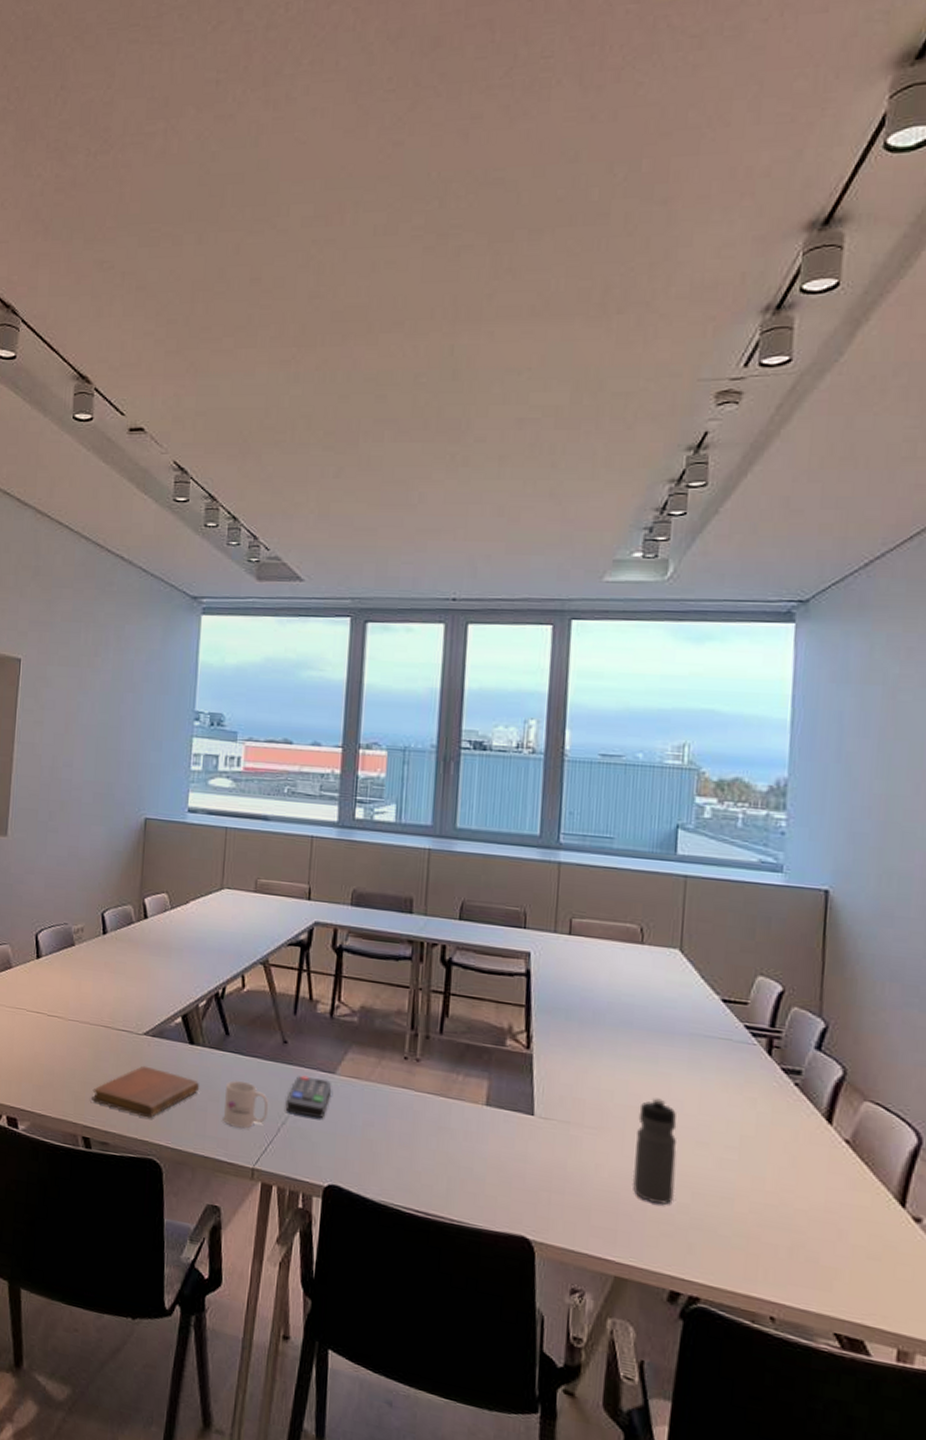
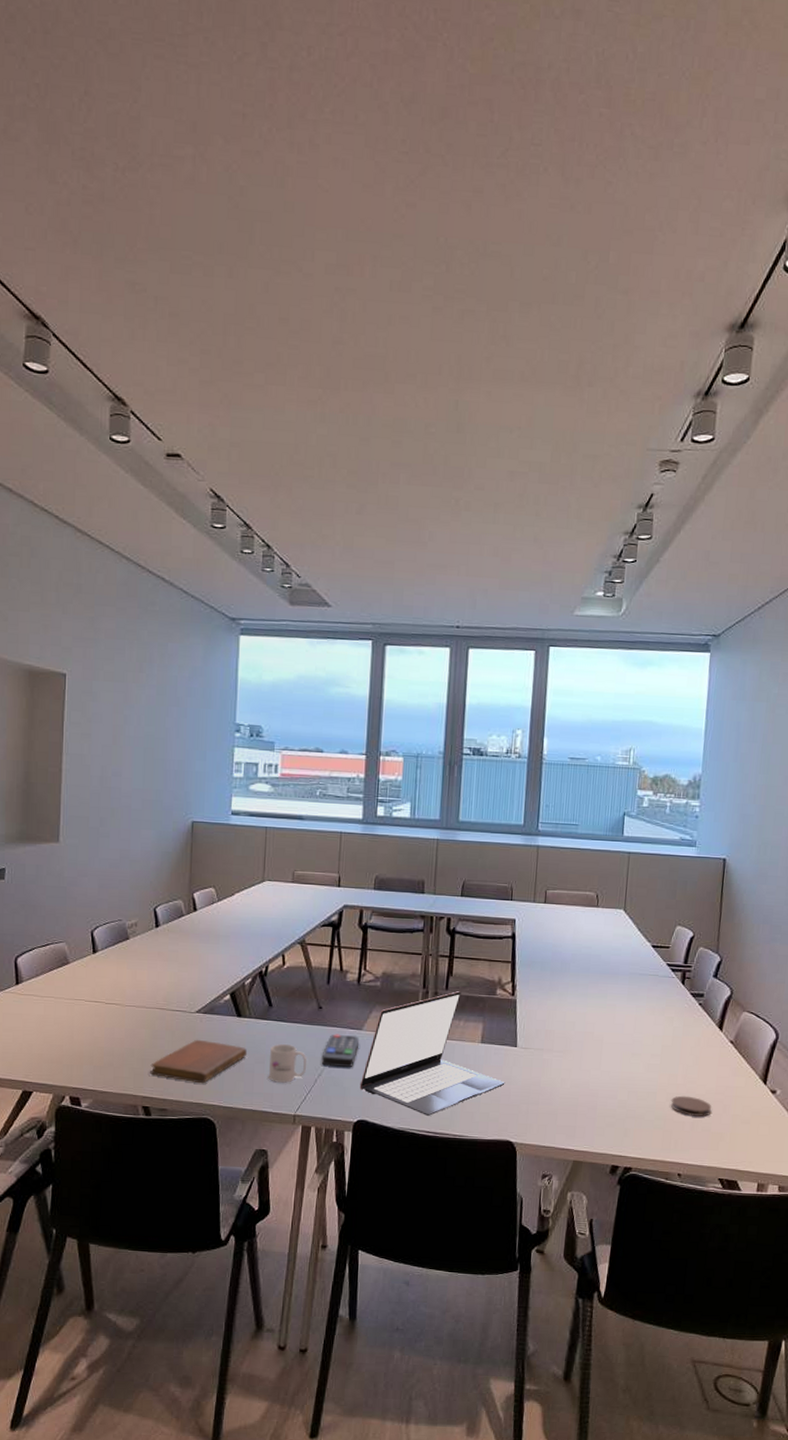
laptop: none [331,1037,519,1191] -> present [359,991,505,1116]
water bottle: present [632,1097,677,1205] -> none [587,1024,619,1104]
coaster: none [756,1207,820,1242] -> present [671,1095,712,1116]

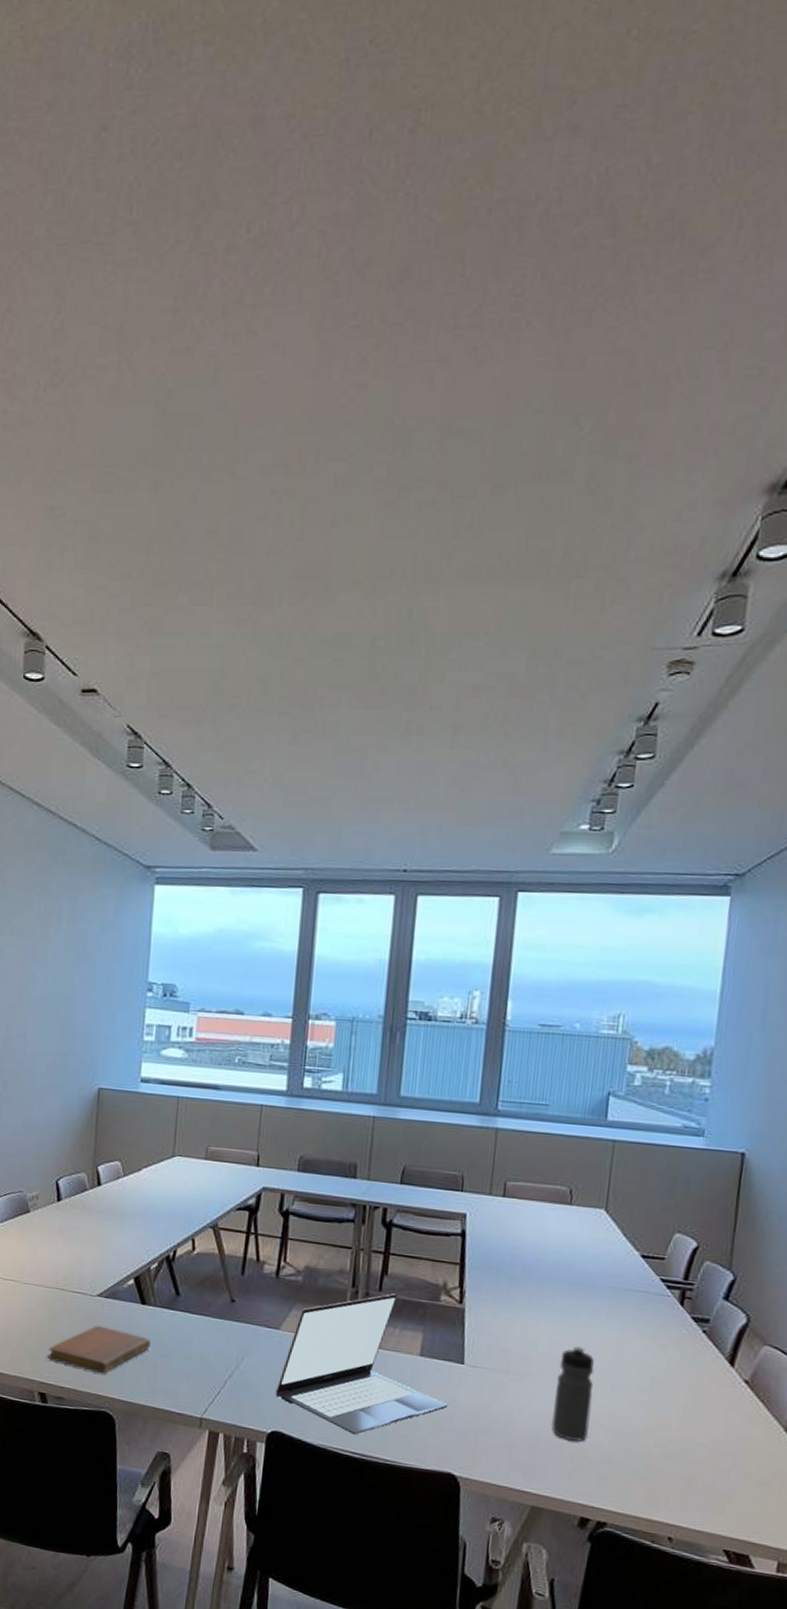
mug: present [269,1044,307,1083] -> none [174,1337,217,1382]
remote control: present [321,1034,360,1068] -> none [232,1331,277,1371]
water bottle: none [587,1024,619,1104] -> present [551,1346,595,1442]
coaster: present [671,1095,712,1116] -> none [661,1442,717,1471]

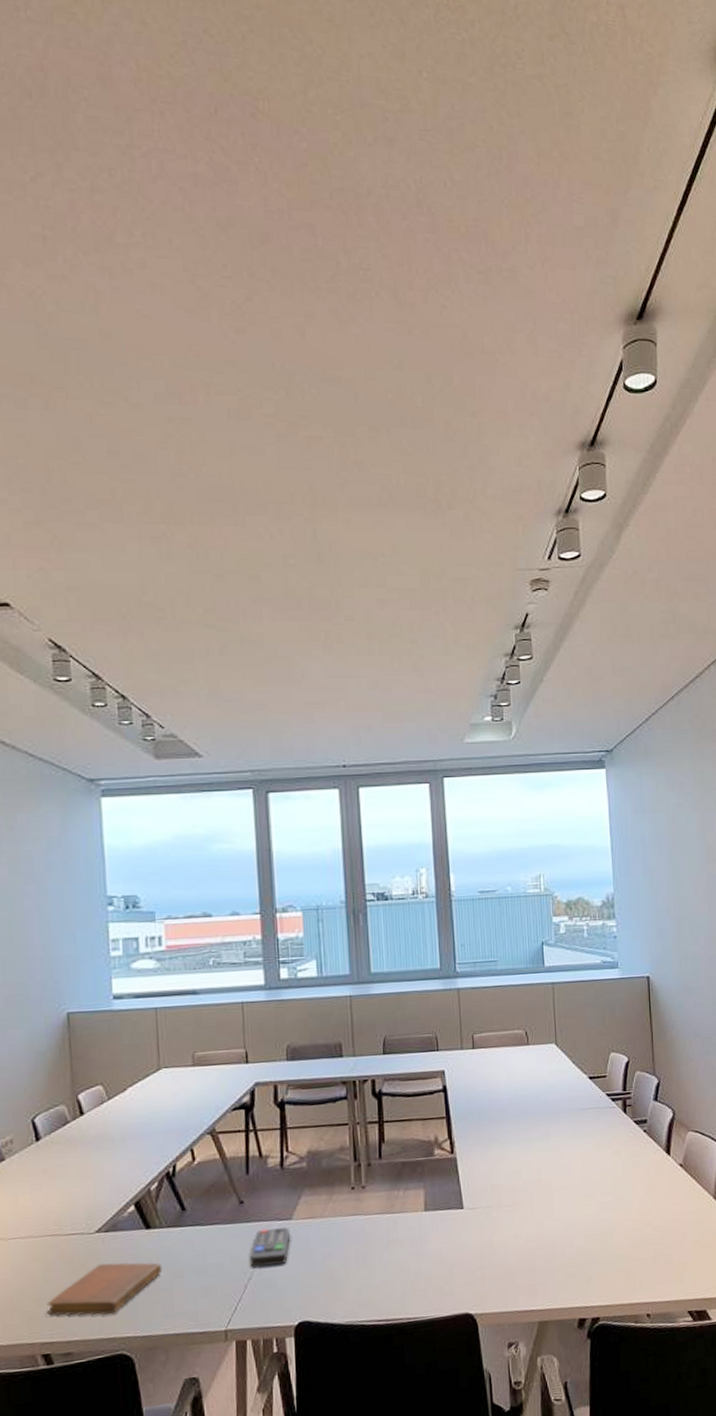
remote control: none [232,1331,277,1371] -> present [249,1227,291,1268]
laptop: present [275,1293,448,1434] -> none [296,1158,456,1303]
water bottle: present [551,1346,595,1442] -> none [541,1167,574,1254]

